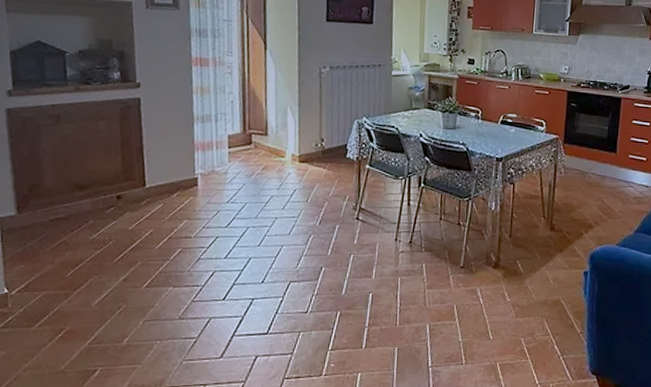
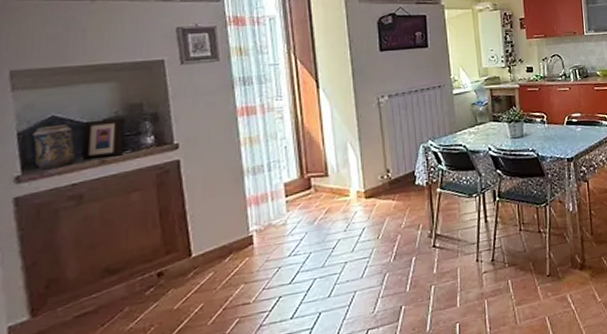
decorative vase: none [22,49,56,89] -> present [32,124,76,171]
picture frame: none [61,49,97,87] -> present [83,118,125,161]

